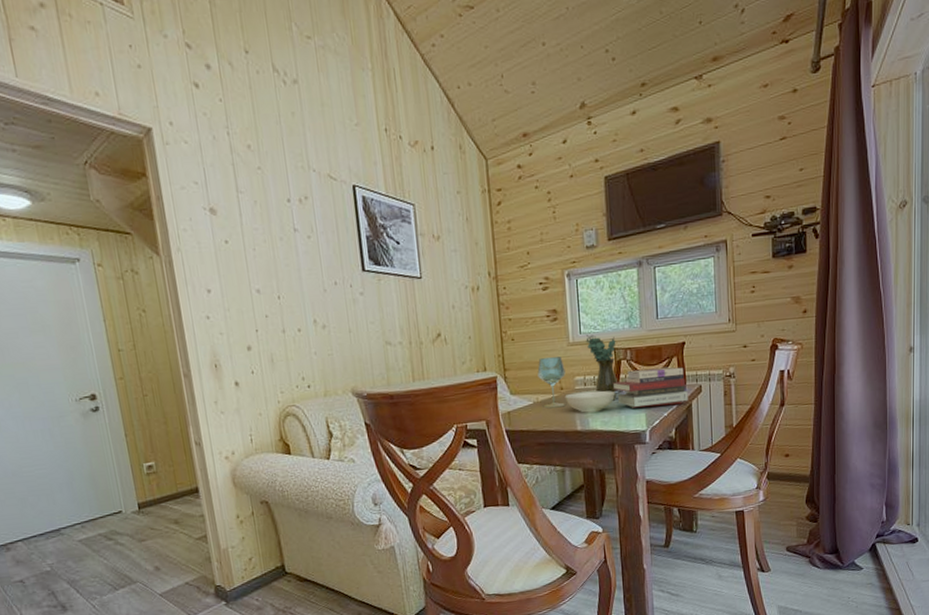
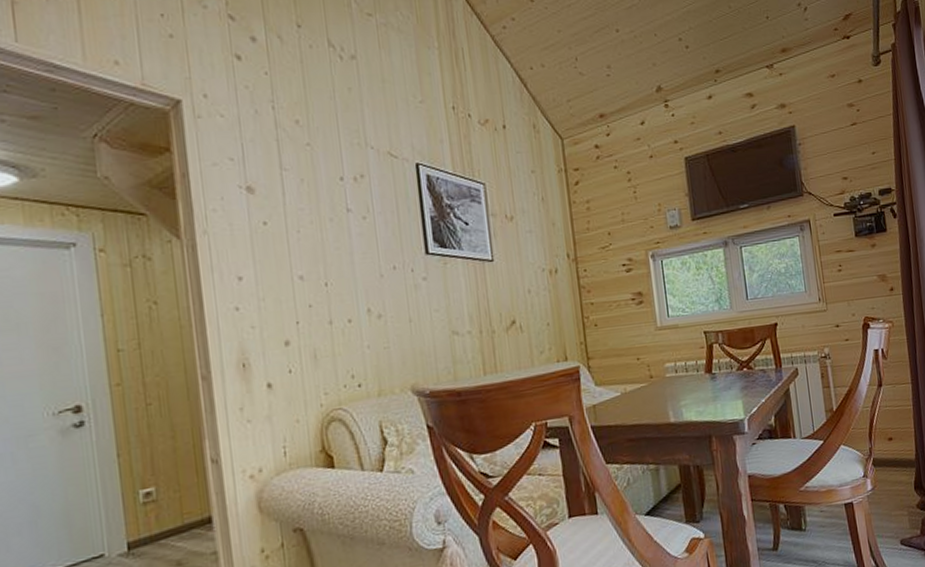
wine glass: present [537,357,566,409] -> none [624,342,656,400]
bowl: present [564,390,616,413] -> none [655,377,709,403]
vase: present [586,334,619,401] -> none [674,317,713,389]
books: present [612,366,688,409] -> none [705,349,785,396]

